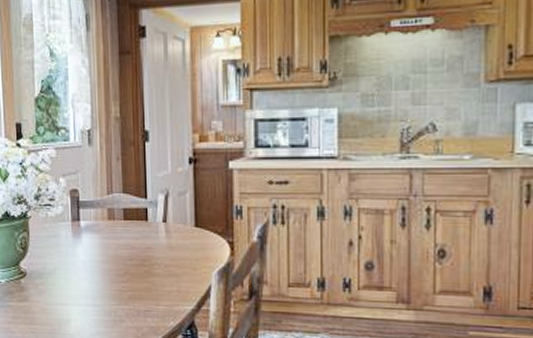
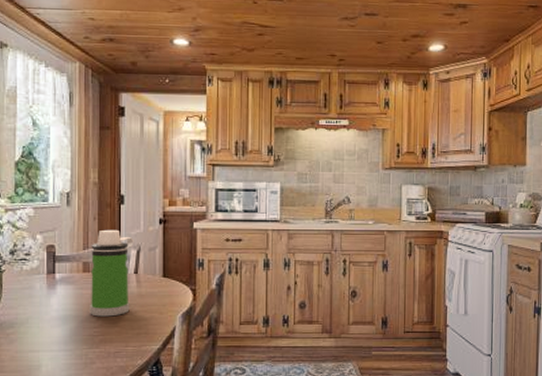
water bottle: none [115,171,161,271] -> present [90,229,134,317]

